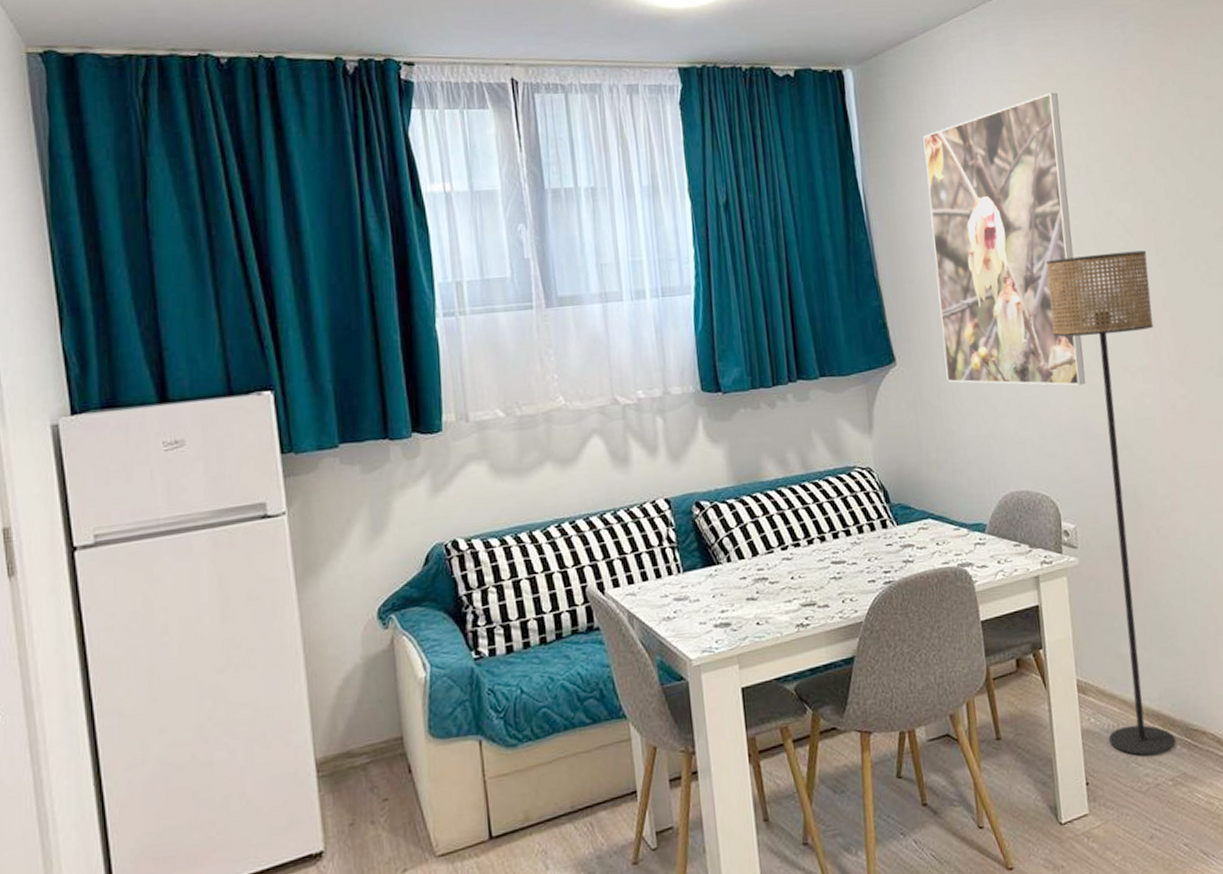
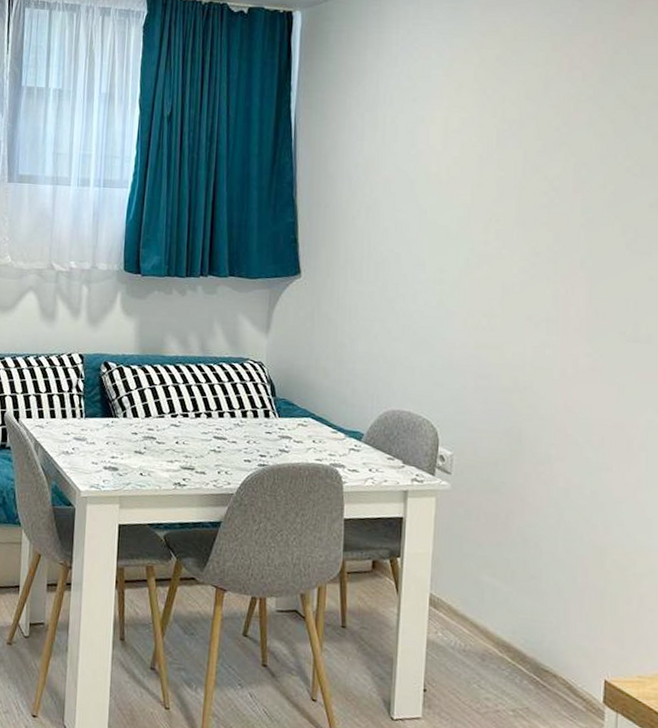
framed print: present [923,92,1086,386] -> none [347,50,501,326]
floor lamp: present [1045,250,1176,756] -> none [454,205,571,684]

